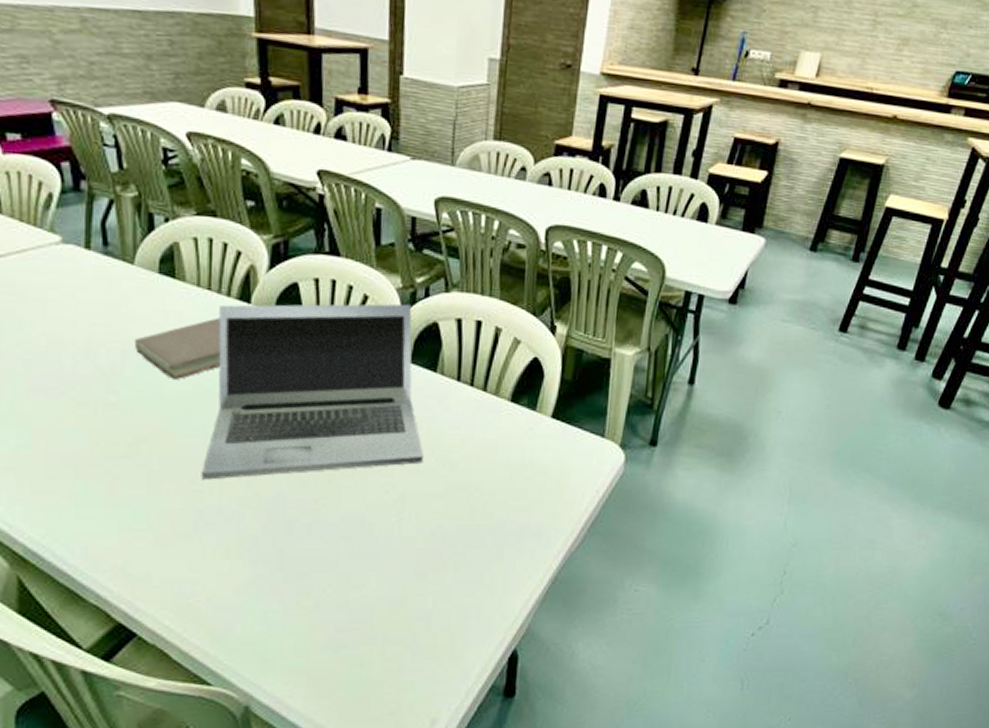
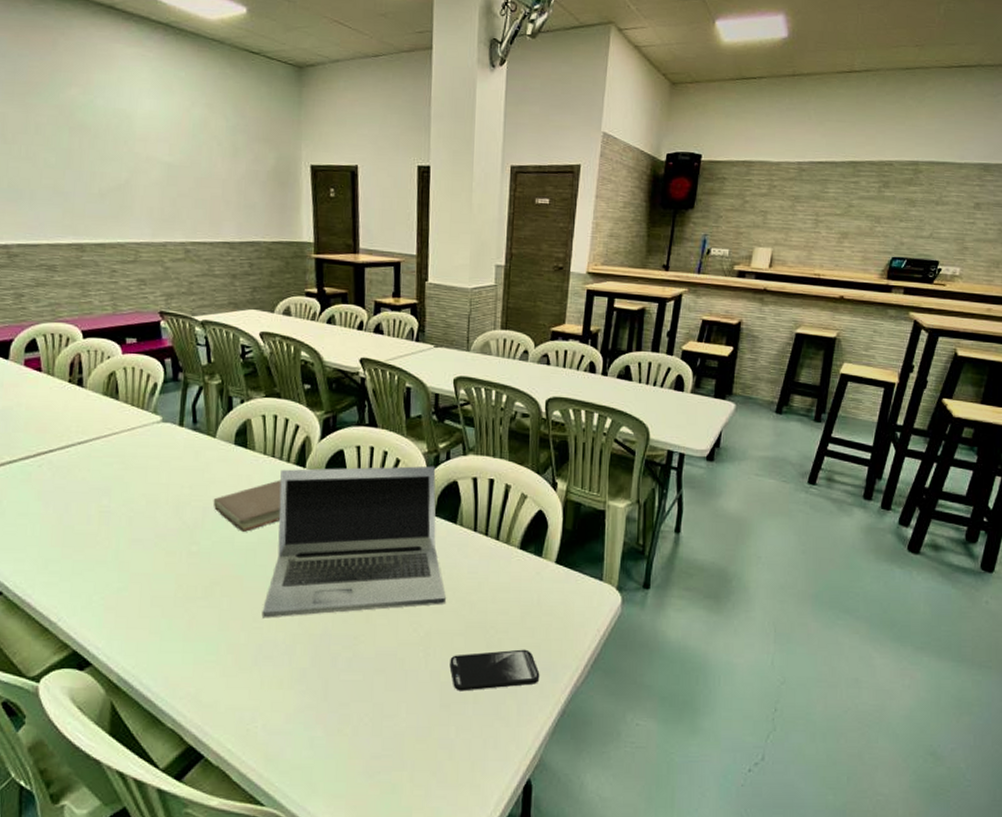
smartphone: none [427,512,530,559] -> present [449,649,540,692]

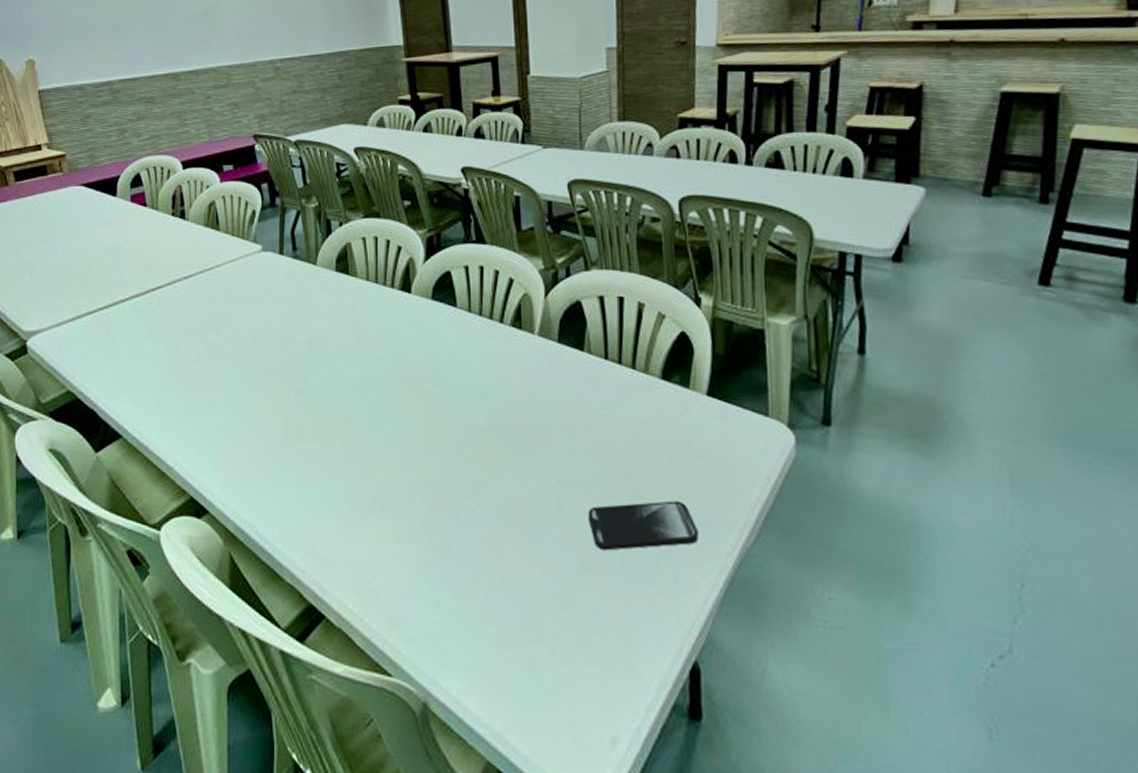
book: present [213,480,282,533] -> none [317,308,389,368]
laptop: present [261,466,446,618] -> none [375,284,578,463]

